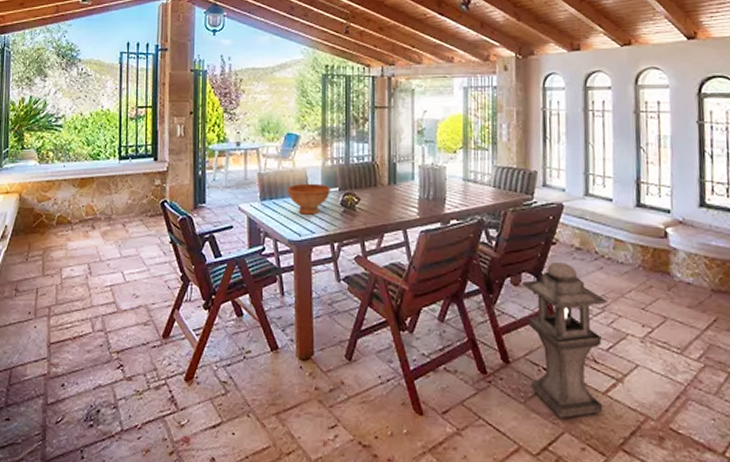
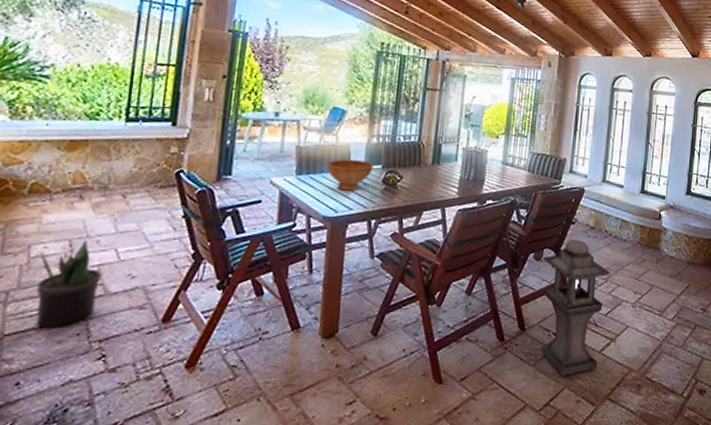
planter: none [69,264,113,338] -> present [36,241,101,327]

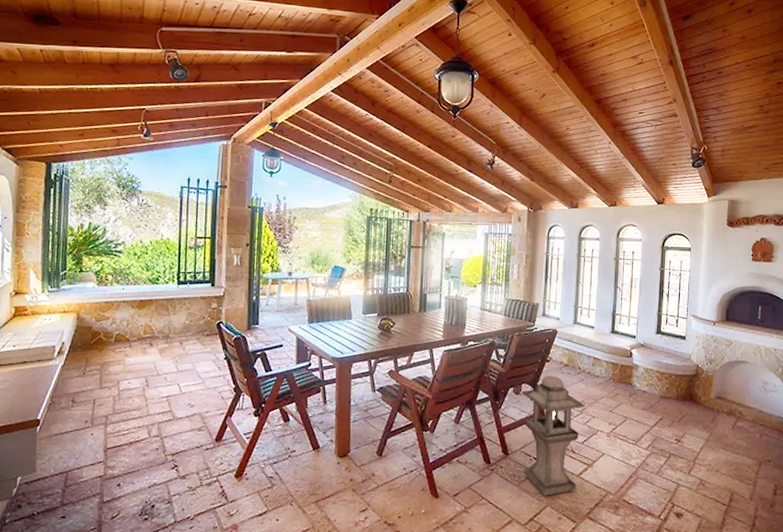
planter: present [36,241,101,327] -> none [126,378,169,443]
bowl: present [327,159,373,191] -> none [332,309,370,336]

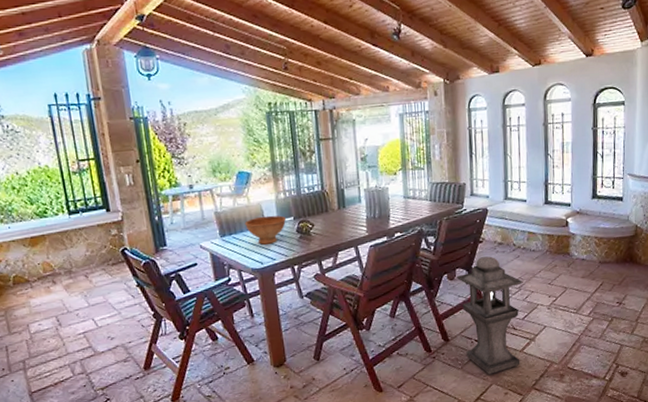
bowl: none [332,309,370,336] -> present [245,215,286,245]

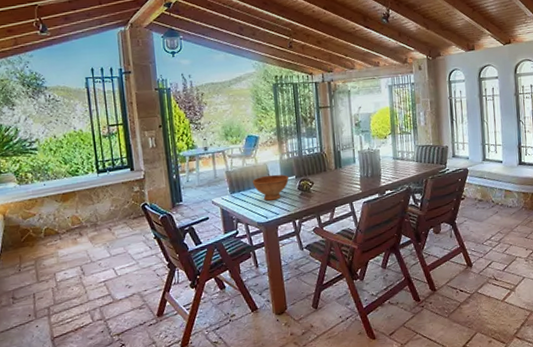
lantern: present [456,256,523,375] -> none [441,212,502,323]

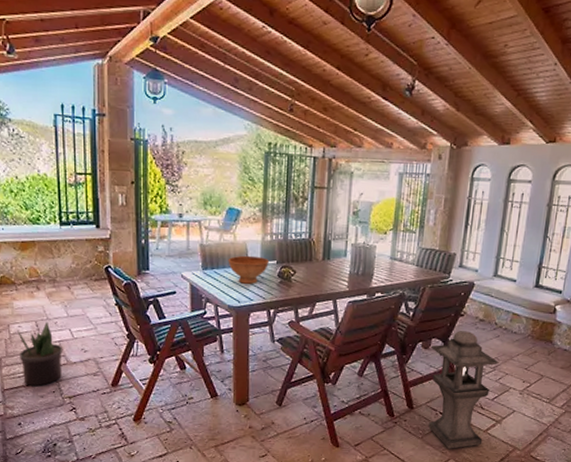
planter: none [63,265,109,329] -> present [17,322,62,386]
lantern: none [441,212,502,323] -> present [428,331,499,449]

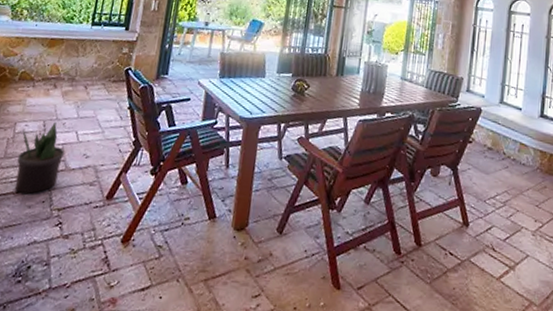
bowl: present [228,255,269,284] -> none [245,66,285,96]
lantern: present [428,331,499,449] -> none [437,158,509,300]

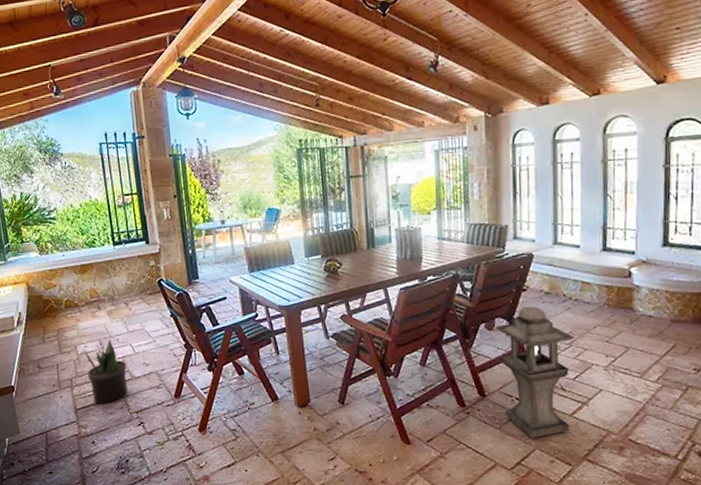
lantern: none [437,158,509,300] -> present [495,306,575,438]

